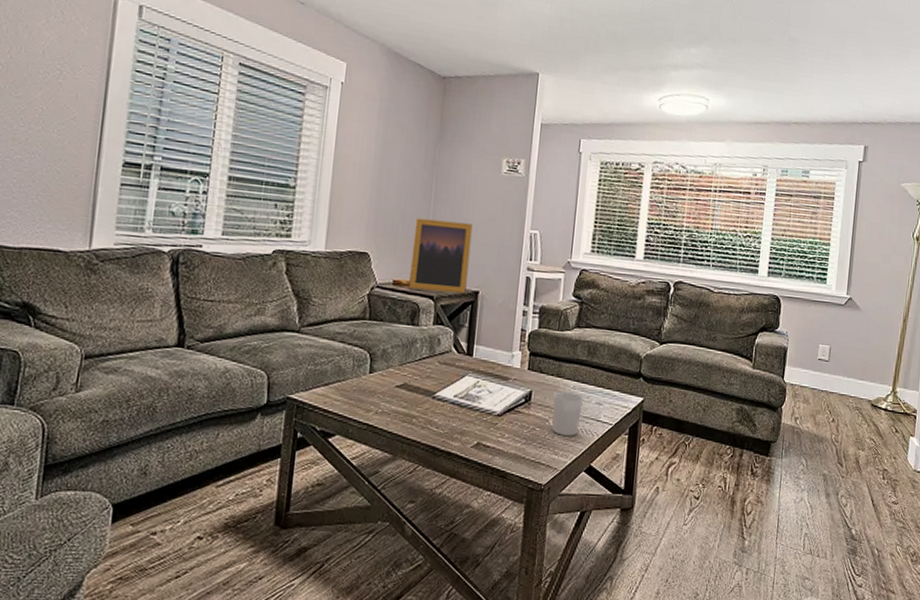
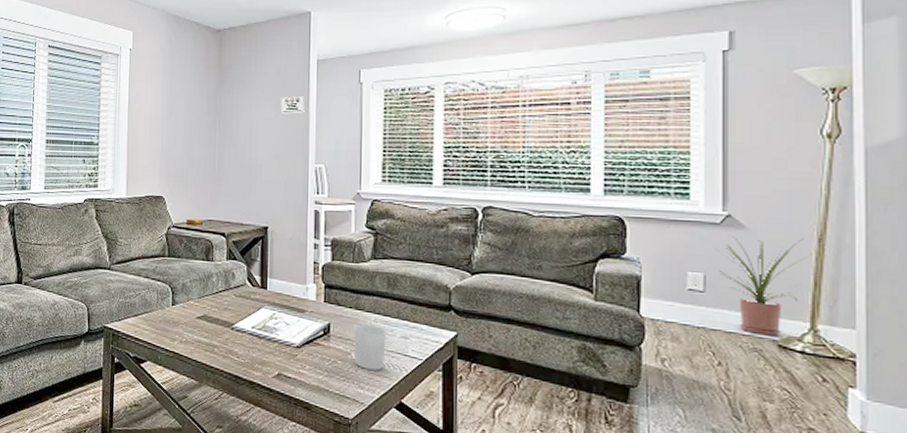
picture frame: present [408,218,473,294] -> none [201,162,257,230]
house plant: none [840,315,902,397] -> present [719,236,817,337]

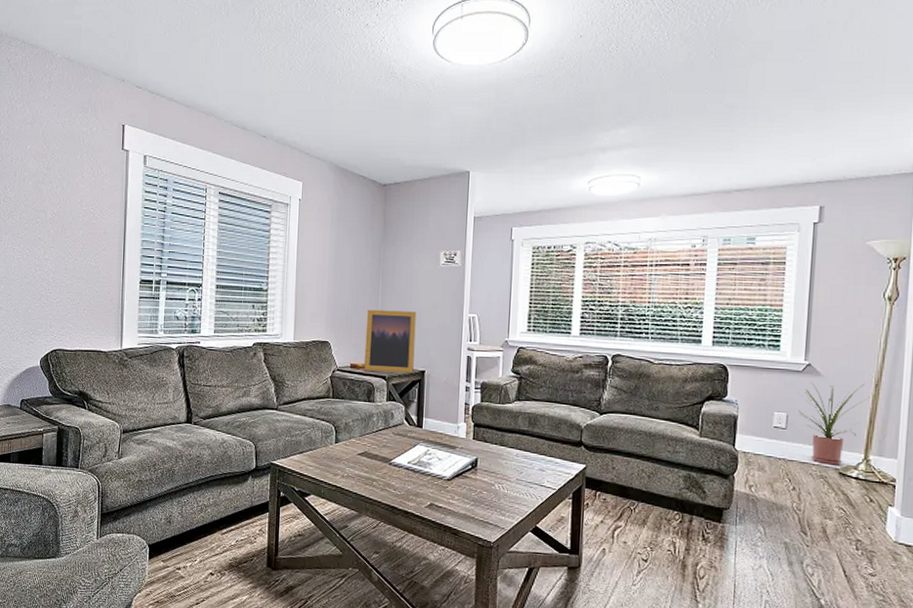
picture frame: none [201,162,257,230] -> present [364,309,417,374]
candle holder: present [354,324,388,371] -> none [497,459,527,499]

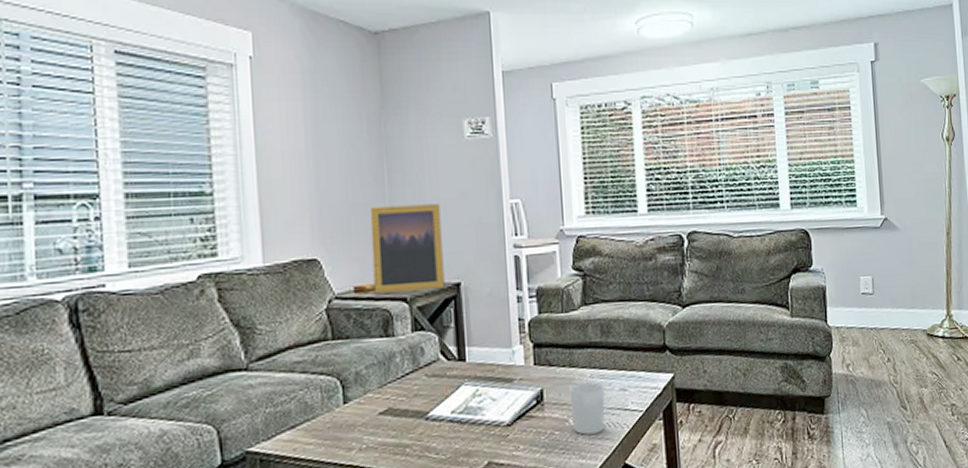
candle holder: none [497,459,527,499] -> present [569,382,606,435]
house plant: present [798,382,873,466] -> none [882,233,946,327]

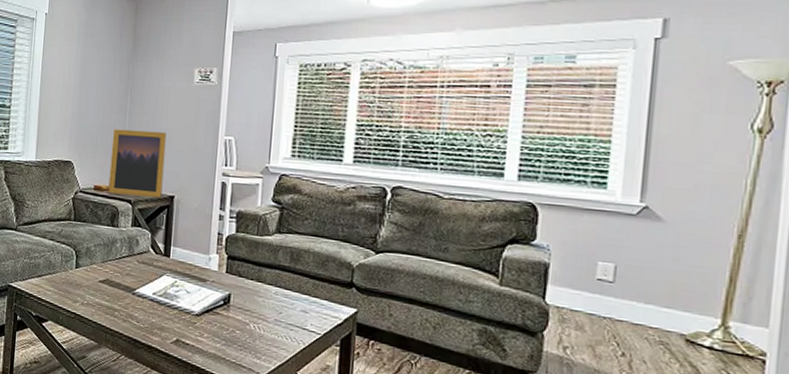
candle holder: present [569,382,606,435] -> none [253,296,288,342]

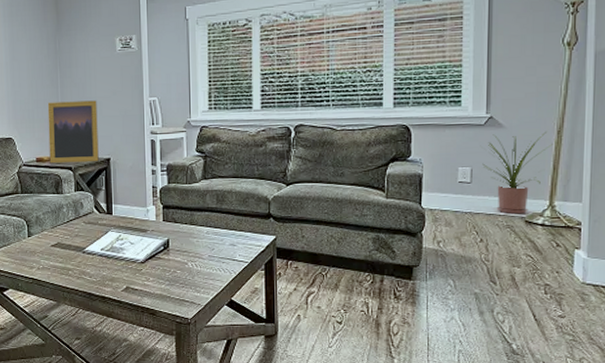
house plant: none [630,228,735,331] -> present [482,131,556,214]

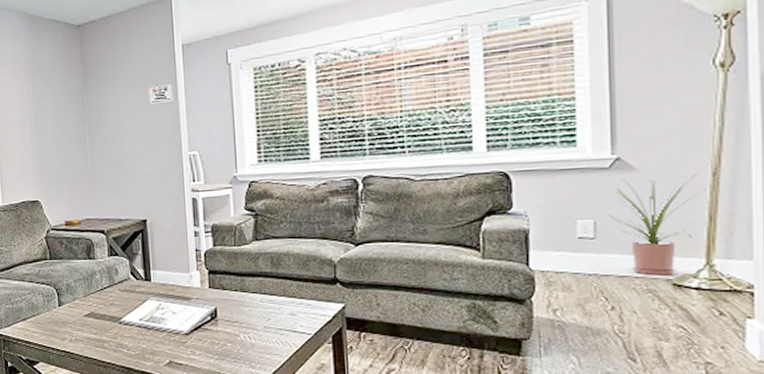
picture frame: present [47,100,99,164] -> none [75,157,134,227]

